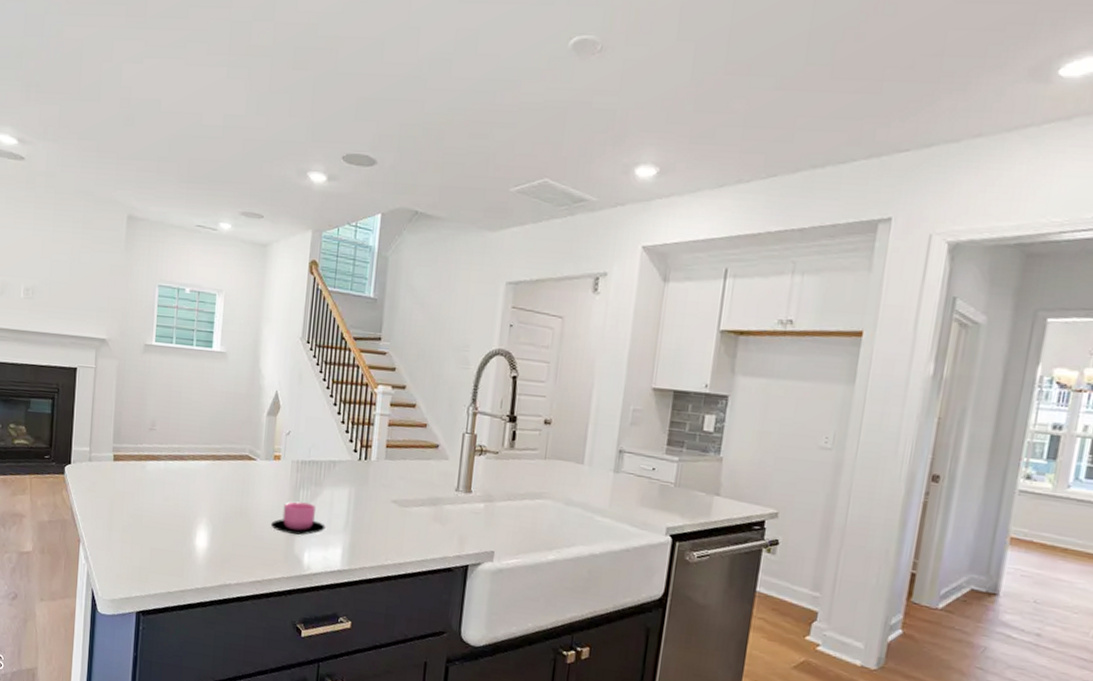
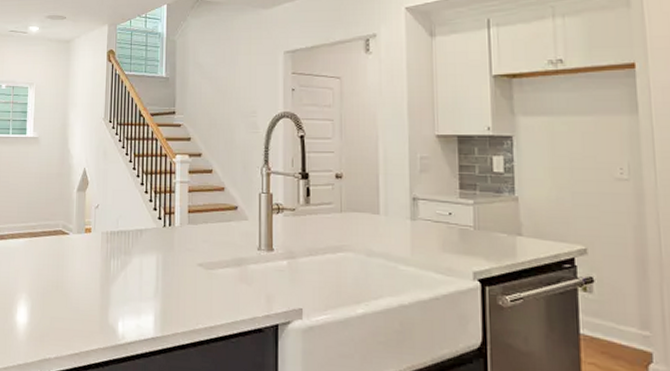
cup: present [271,501,326,535] -> none [86,271,137,305]

